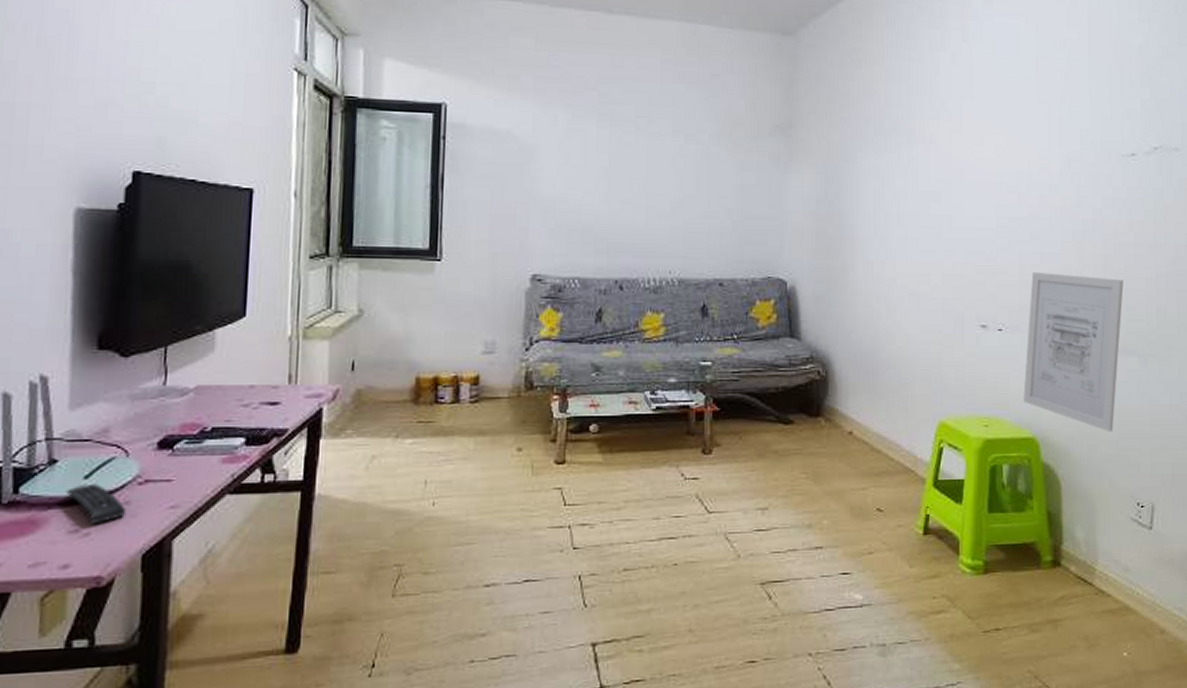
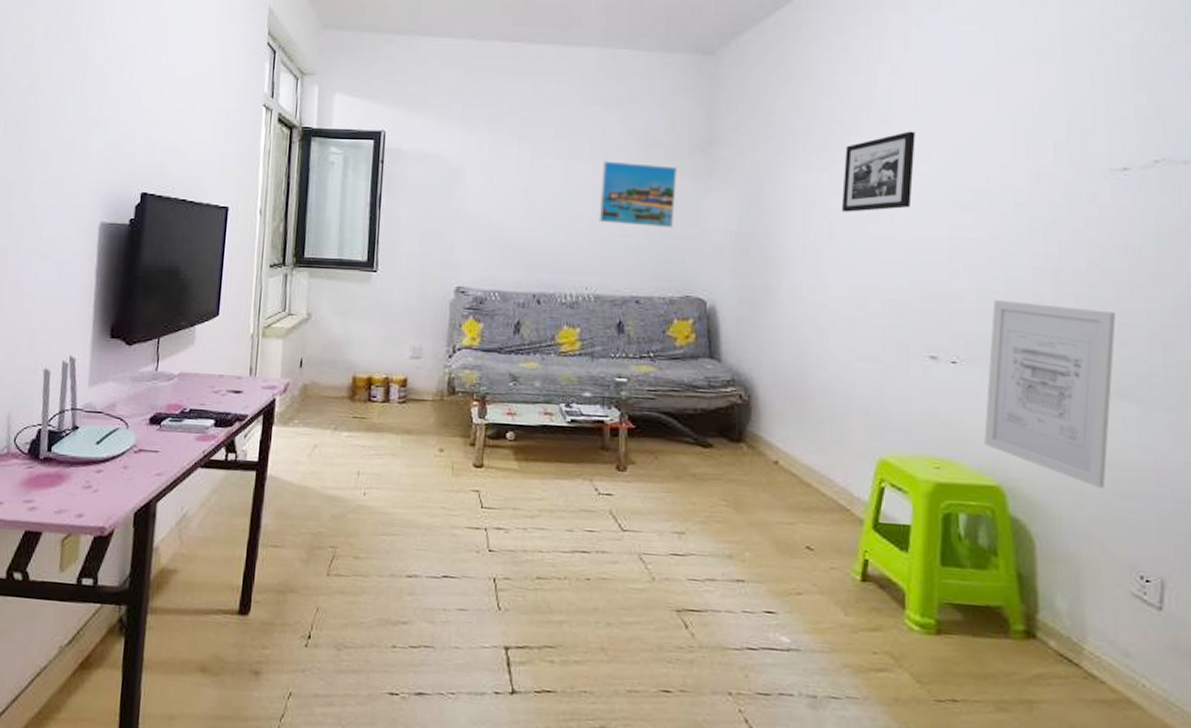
remote control: present [65,483,127,525] -> none [83,448,125,483]
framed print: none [681,140,758,209] -> present [599,161,677,227]
picture frame: none [907,117,971,193] -> present [841,131,915,212]

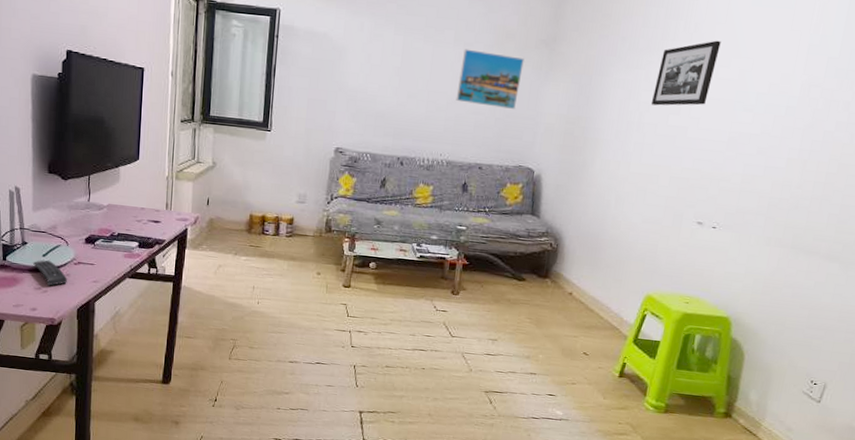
remote control: none [83,448,125,483] -> present [32,260,68,286]
wall art: present [984,300,1116,489] -> none [724,182,841,322]

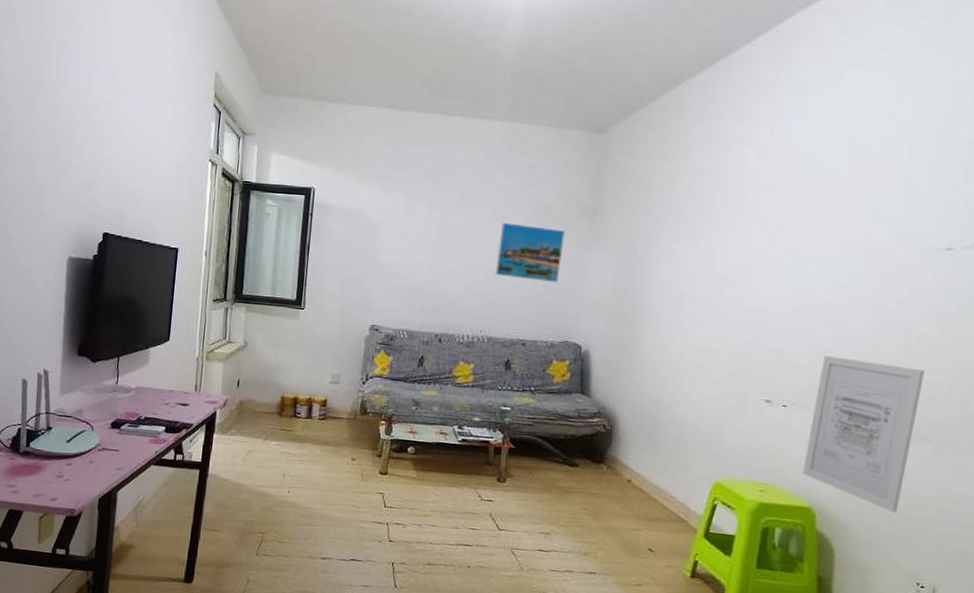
remote control: present [32,260,68,286] -> none [56,446,91,474]
picture frame: present [651,40,721,106] -> none [702,208,773,276]
wall art: none [724,182,841,322] -> present [803,356,925,513]

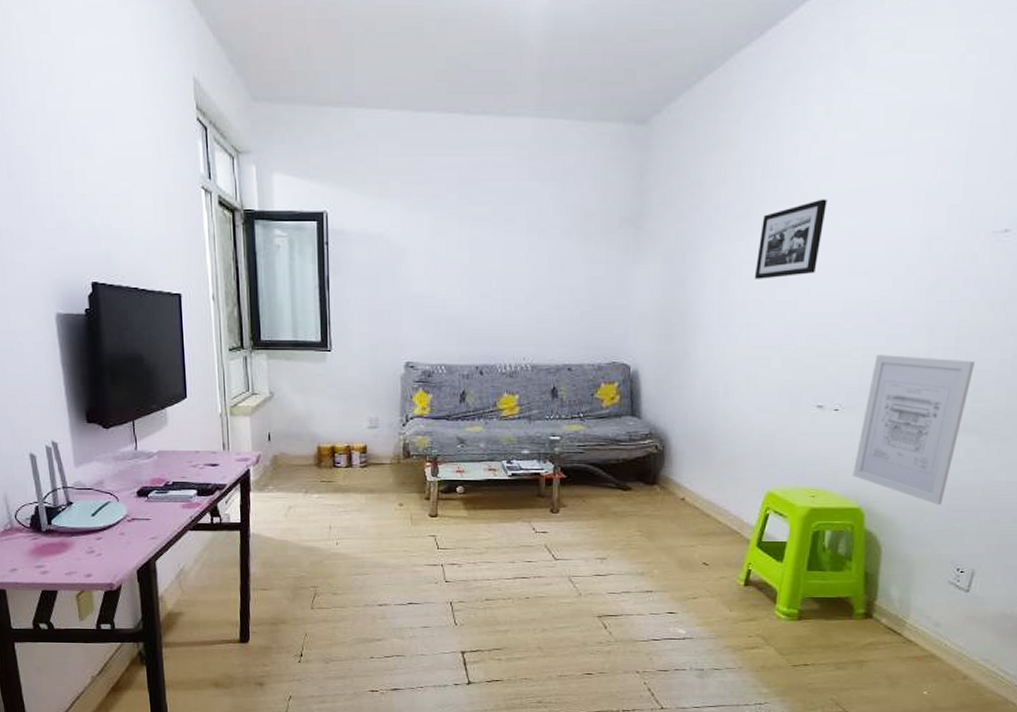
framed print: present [495,222,565,282] -> none [535,236,608,299]
picture frame: none [702,208,773,276] -> present [754,199,827,279]

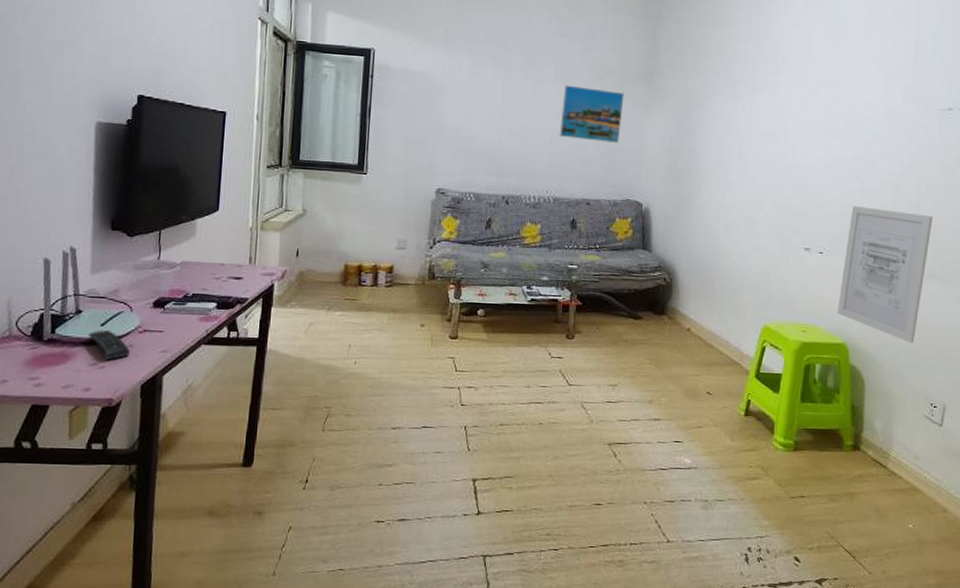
remote control: none [81,519,123,548] -> present [87,329,131,361]
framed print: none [535,236,608,299] -> present [559,85,624,143]
picture frame: present [754,199,827,279] -> none [749,72,807,135]

